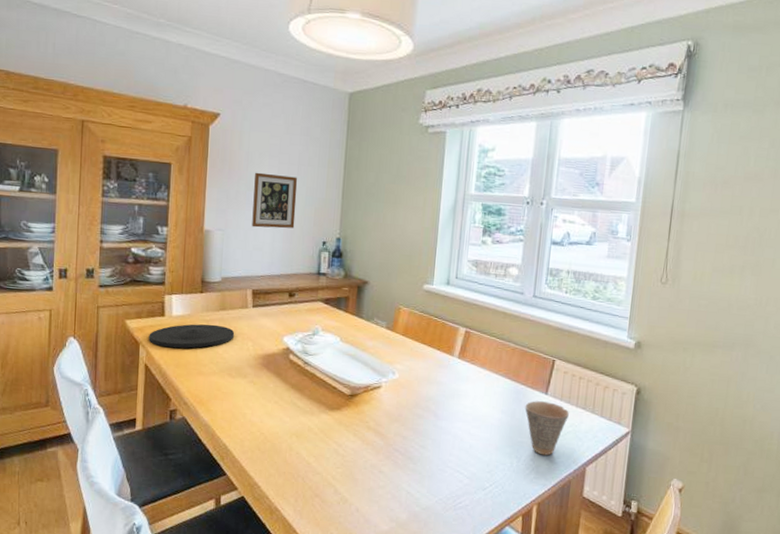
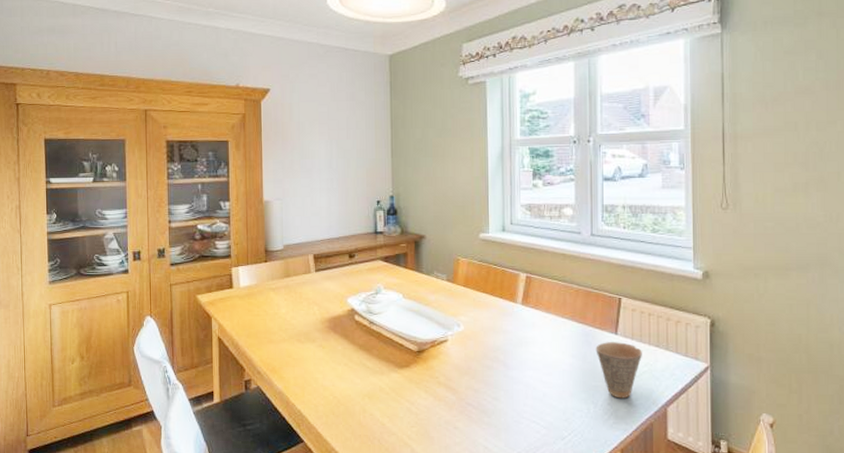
plate: present [149,324,235,348] -> none [220,292,301,319]
picture frame: present [252,172,297,229] -> none [307,140,349,194]

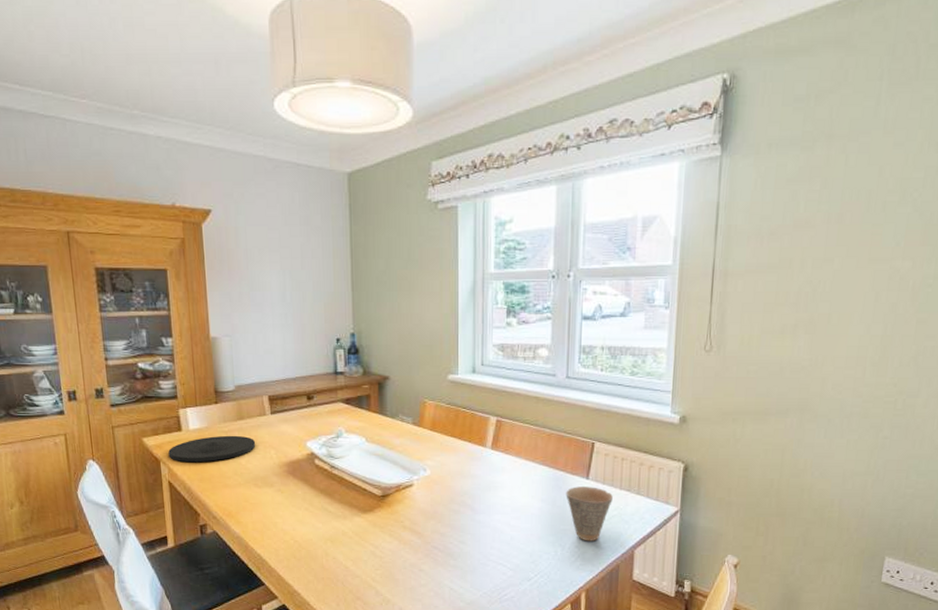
plate: none [220,292,301,319] -> present [168,435,256,463]

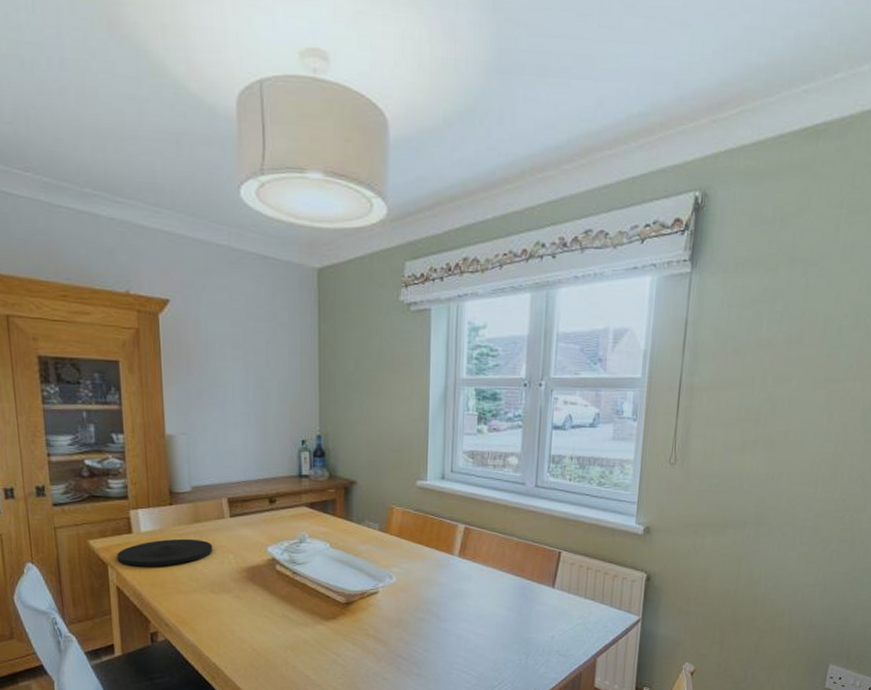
cup: present [566,486,613,542] -> none [531,595,577,650]

